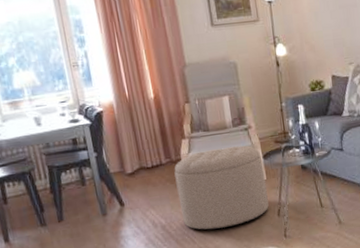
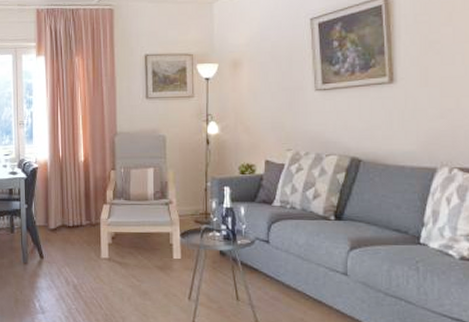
ottoman: present [174,145,269,230] -> none [92,219,181,300]

